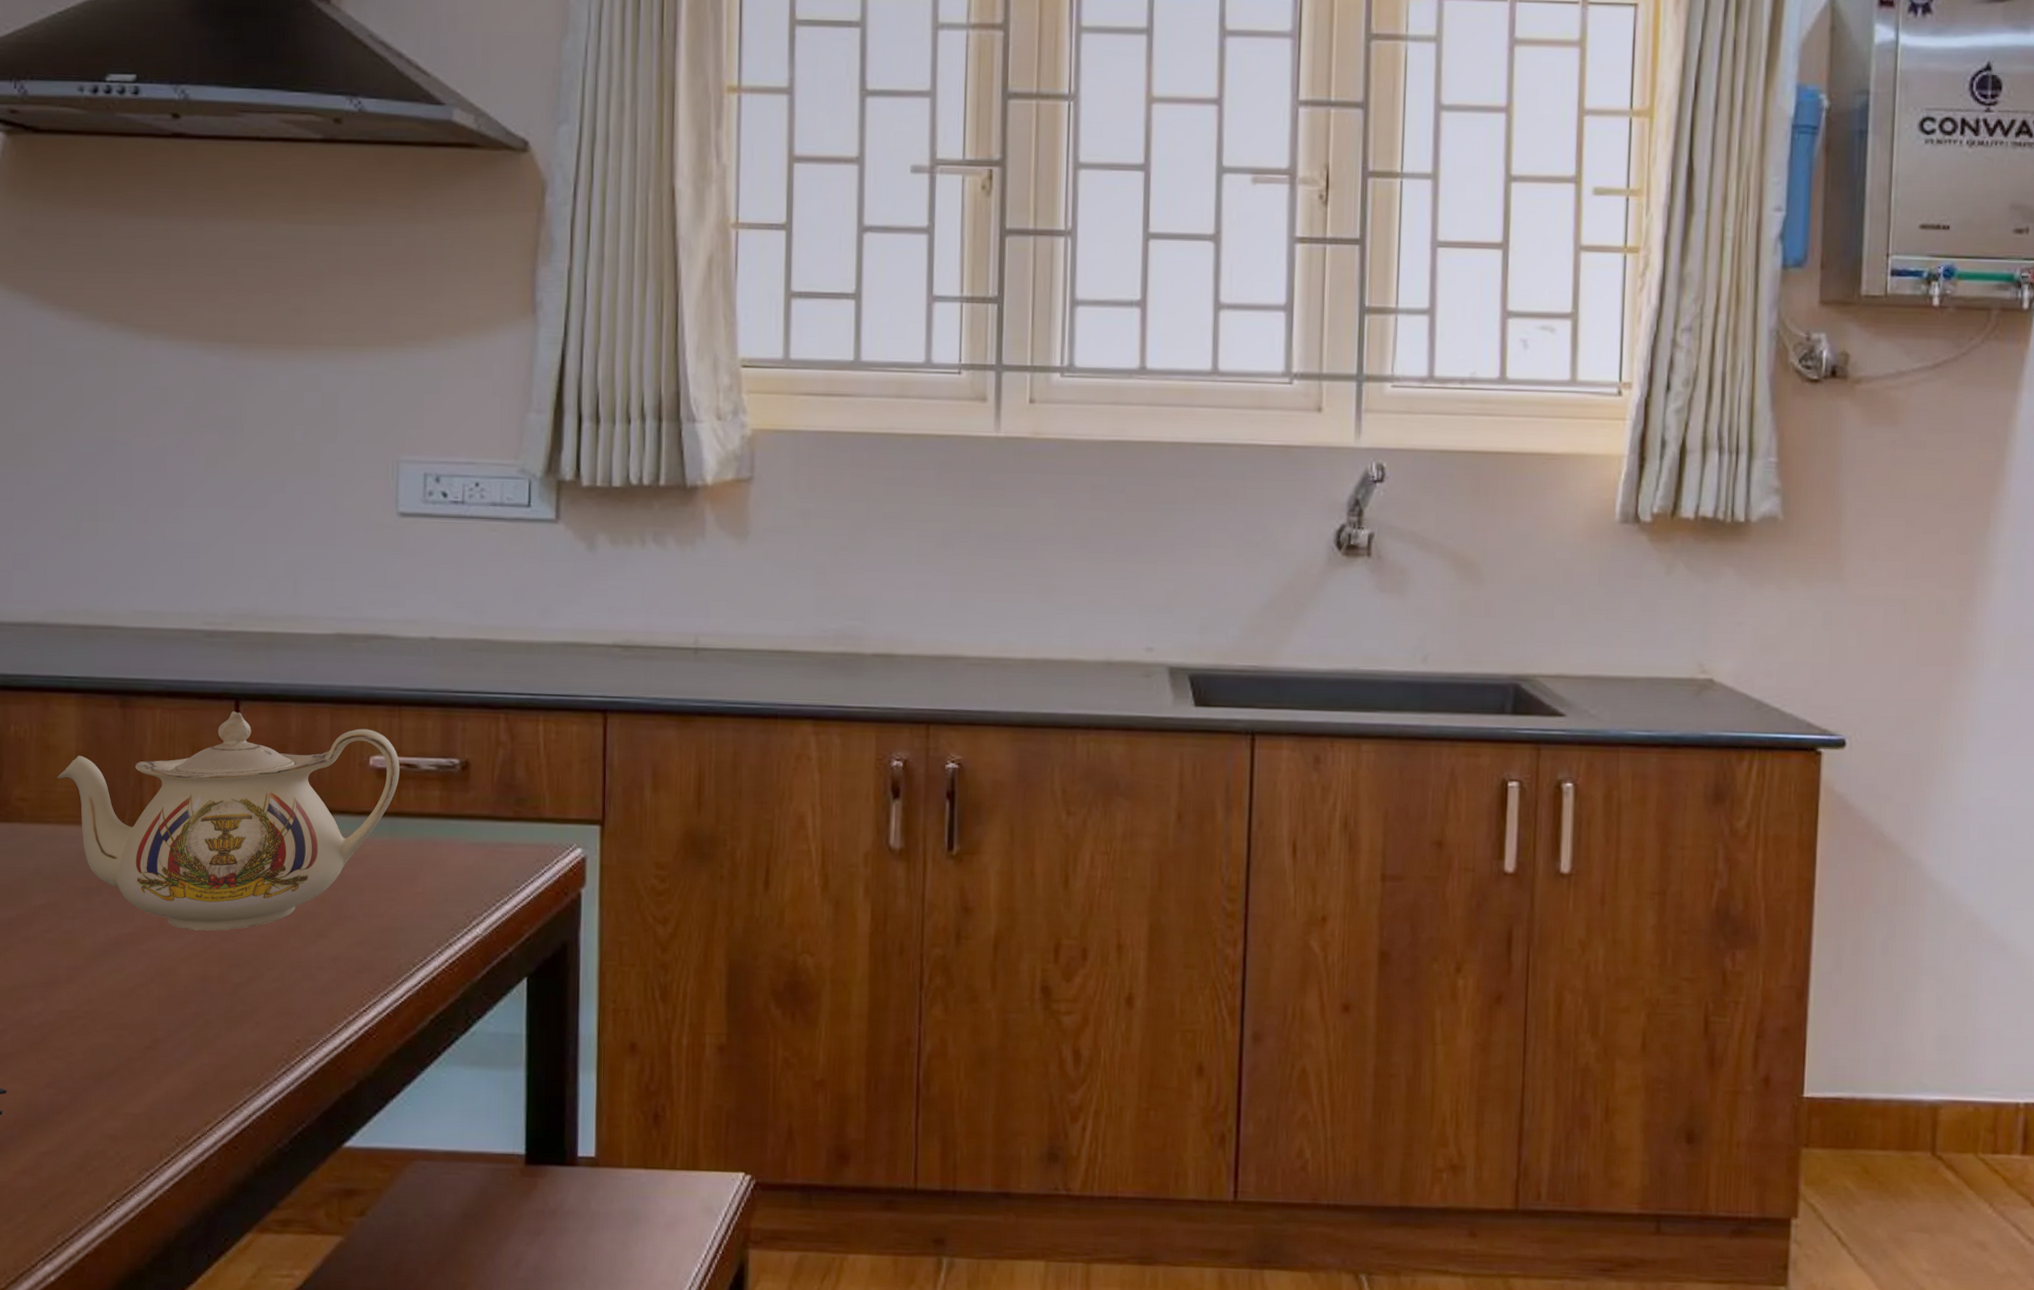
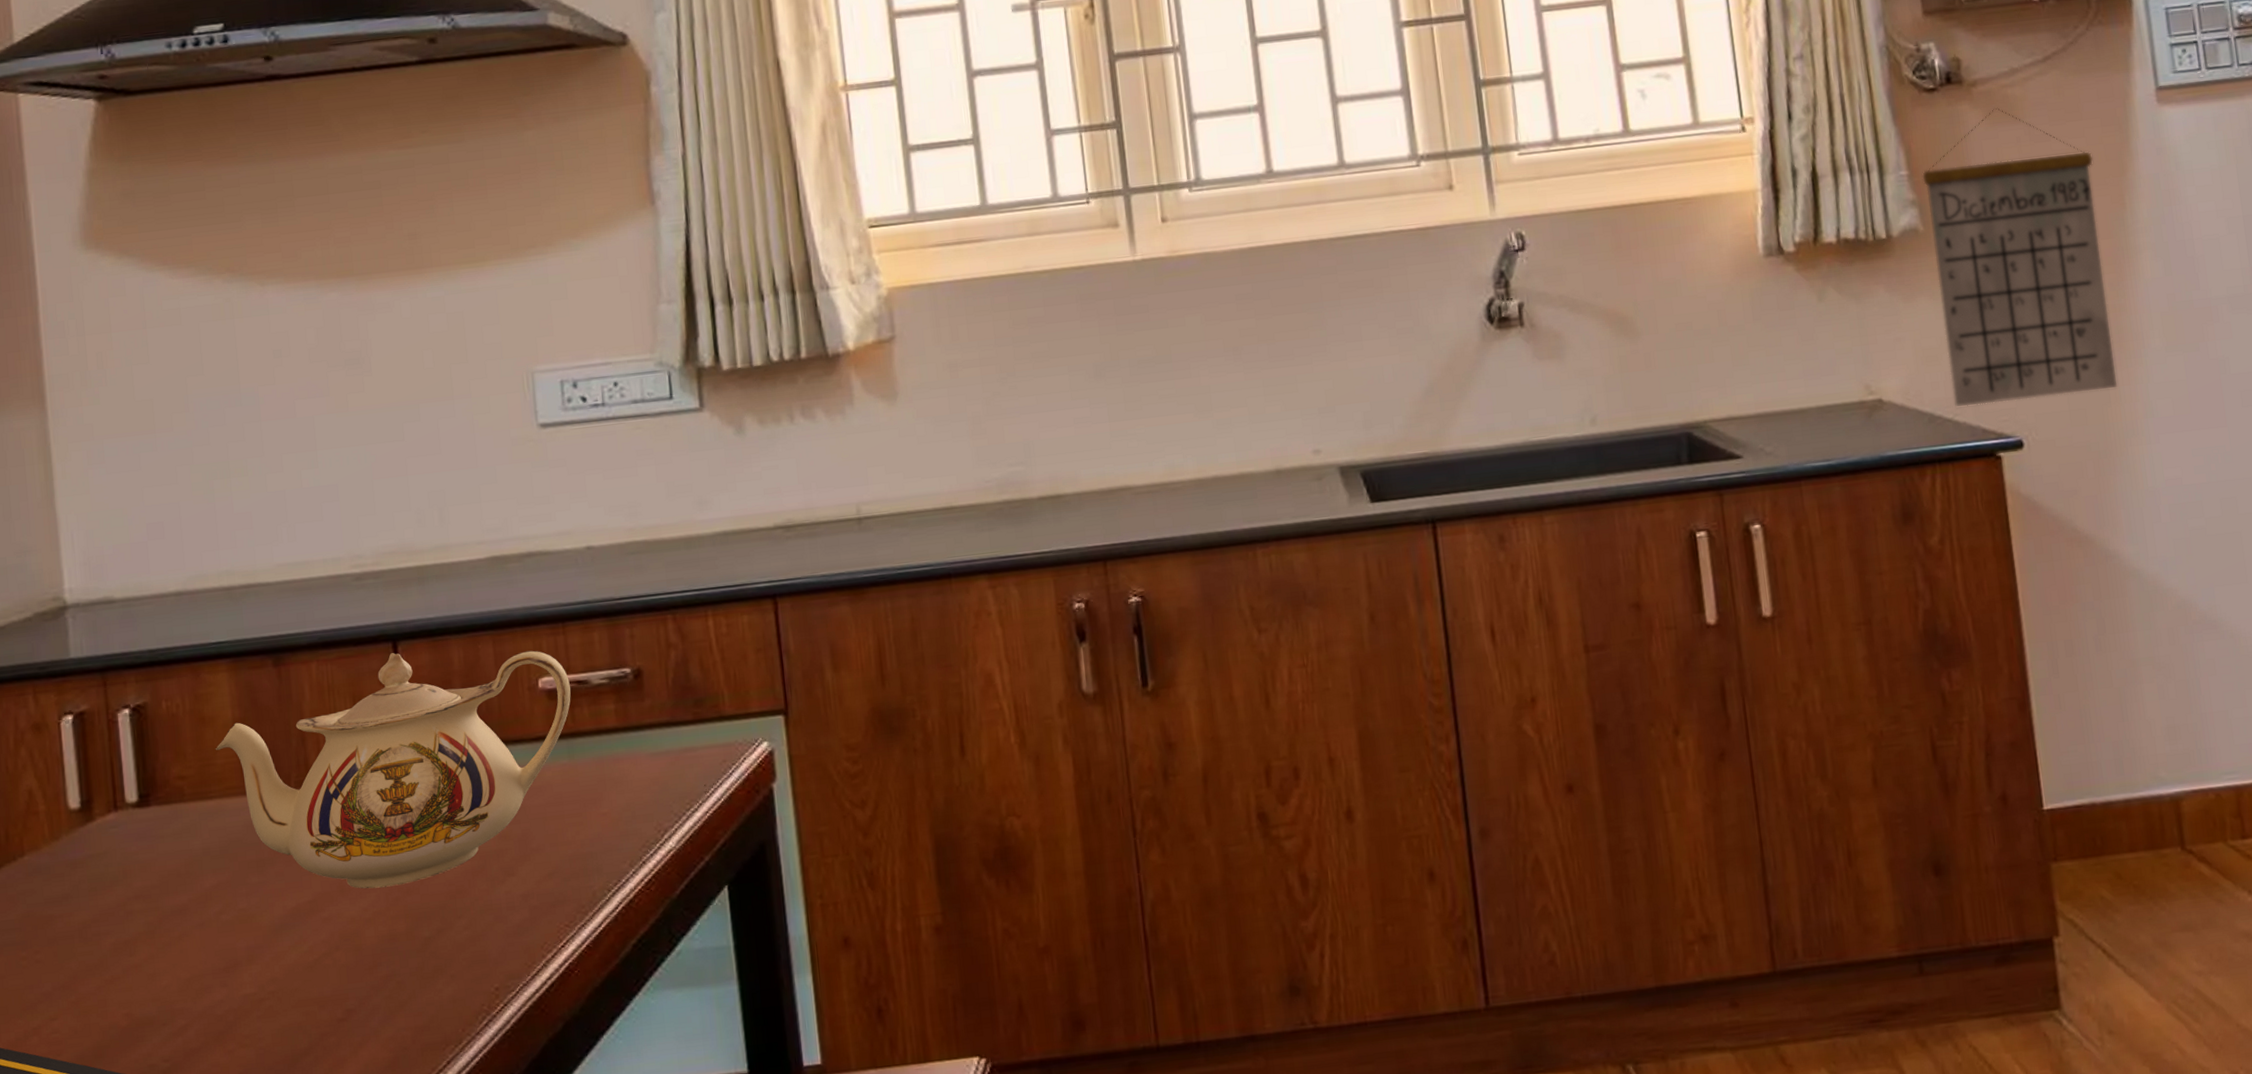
calendar: none [1783,408,1966,703] -> present [1922,107,2119,407]

